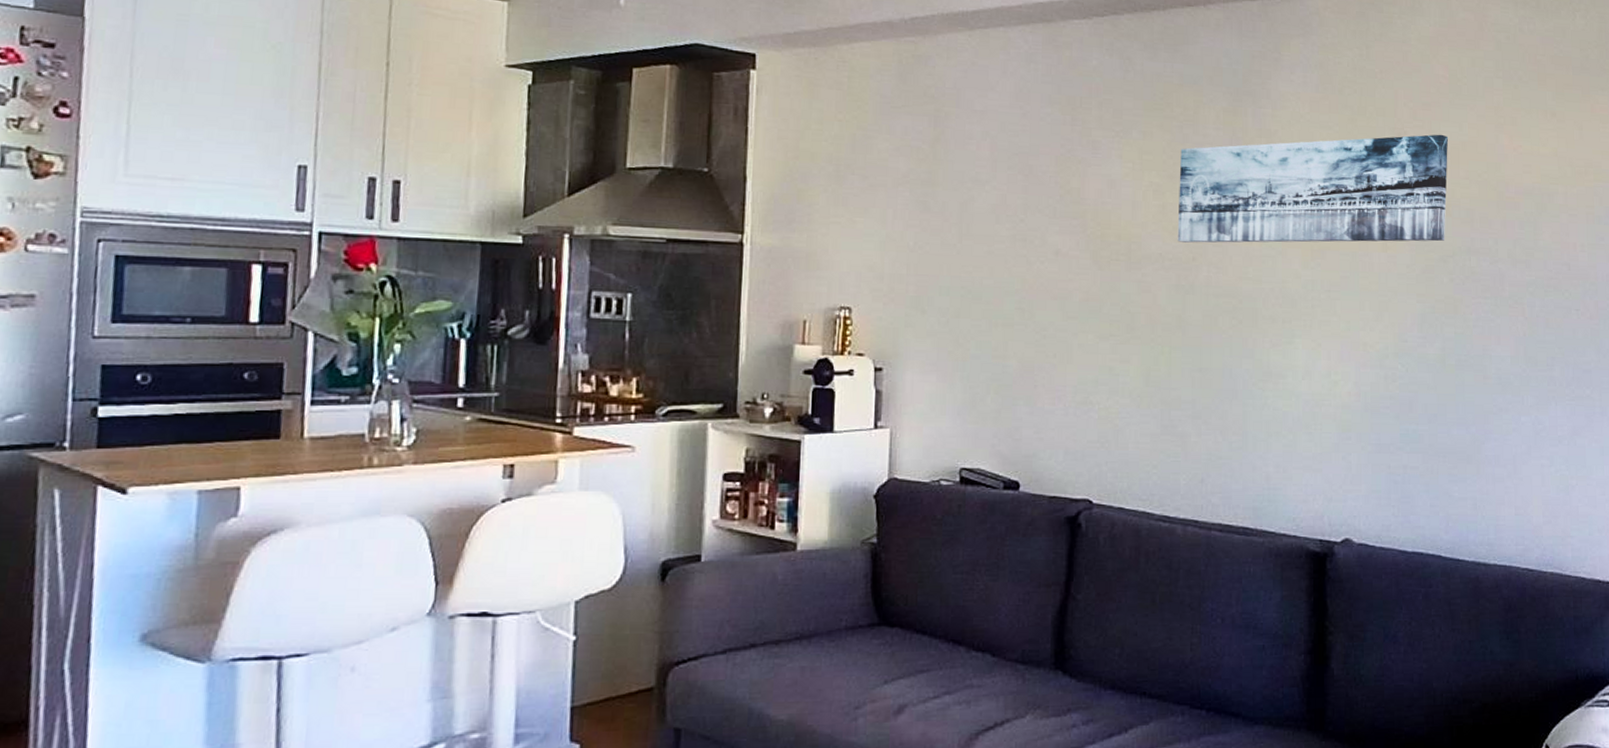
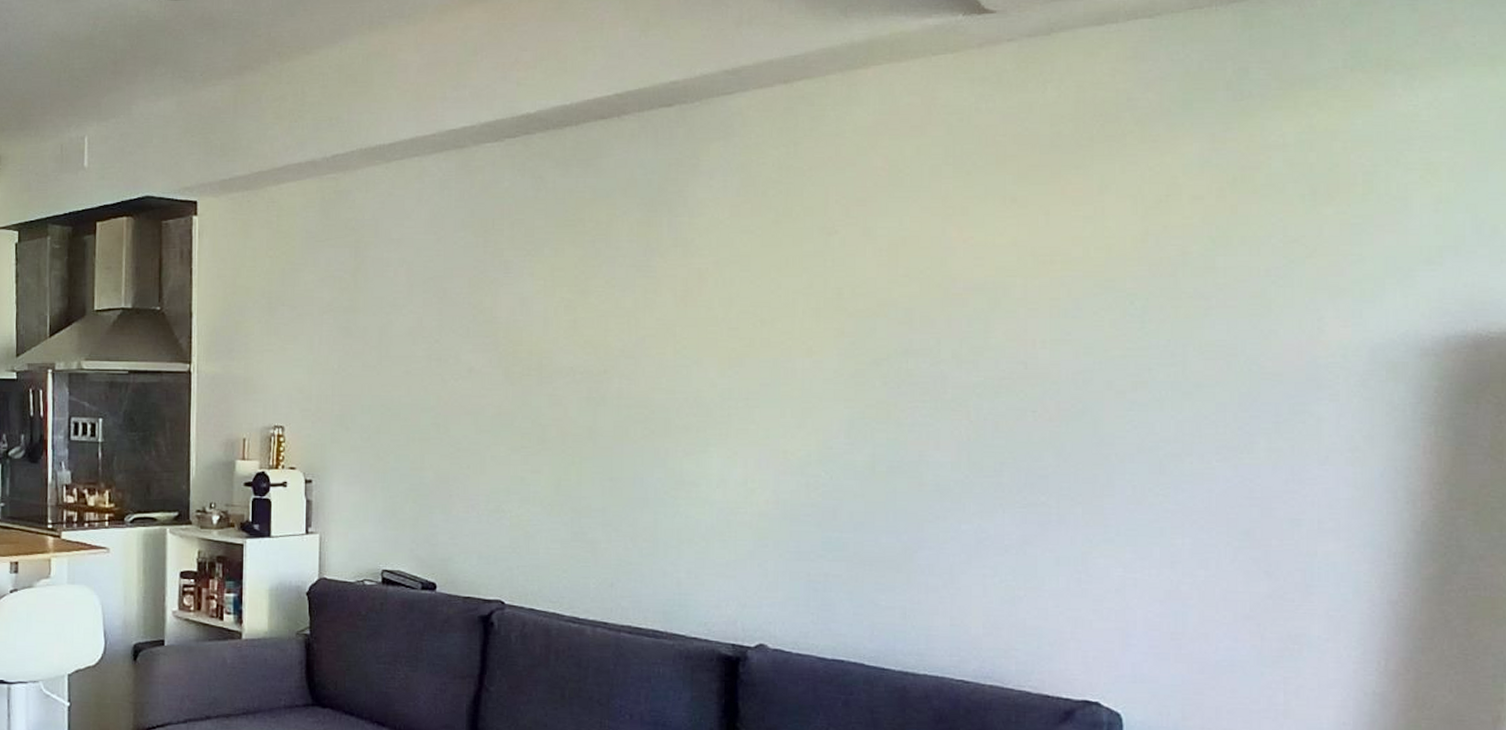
wall art: present [1177,134,1449,243] -> none [589,230,886,356]

